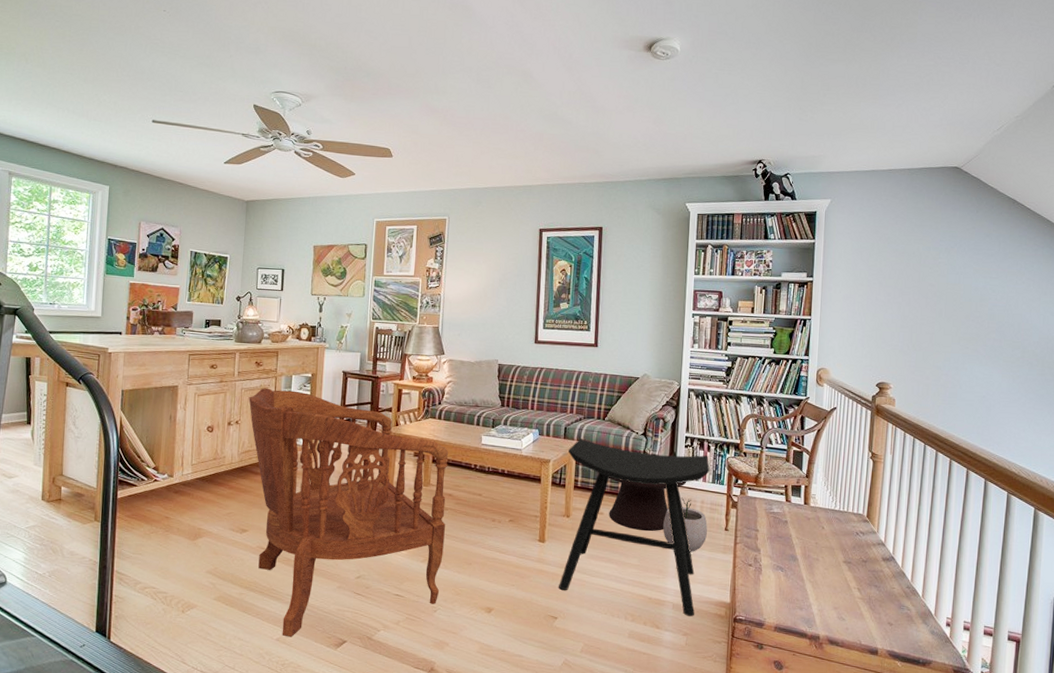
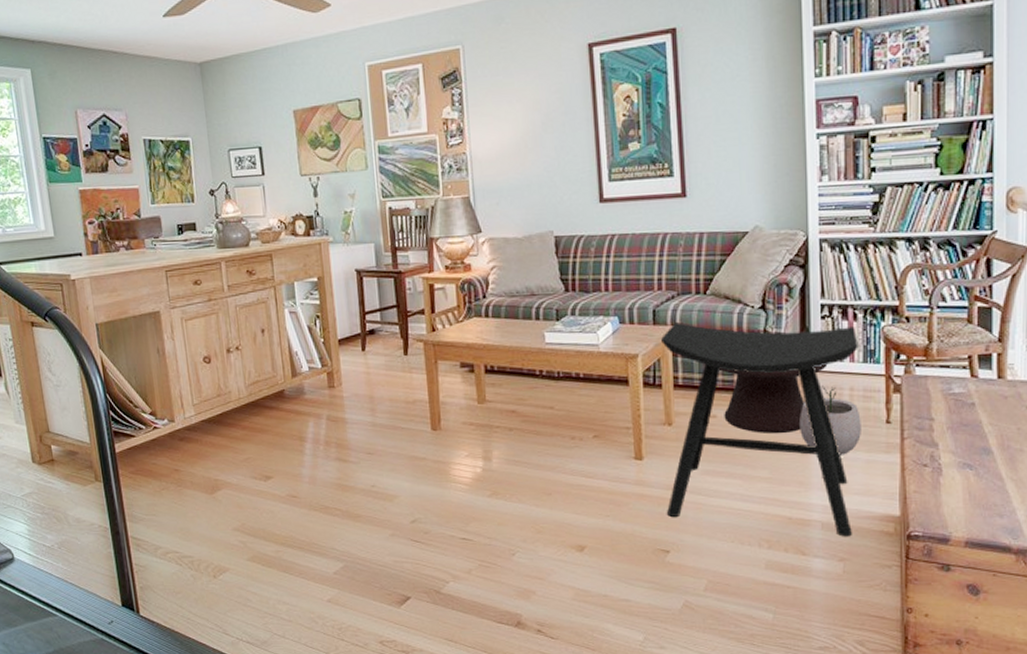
armchair: present [249,388,449,637] -> none [246,301,516,597]

